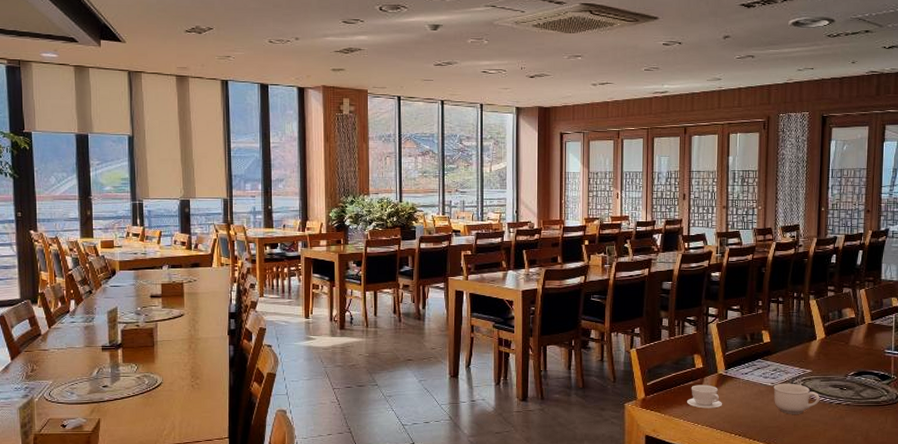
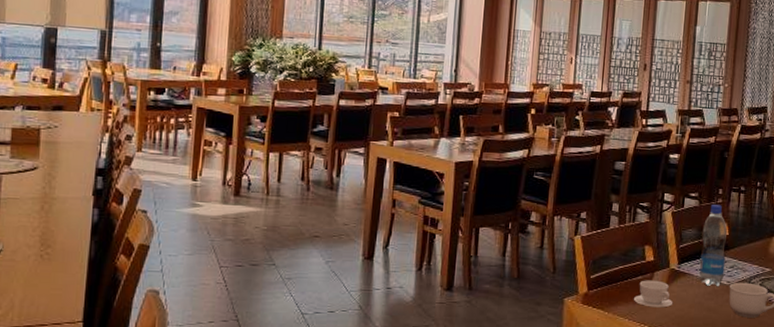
bottle: none [745,315,769,388] -> present [699,205,727,286]

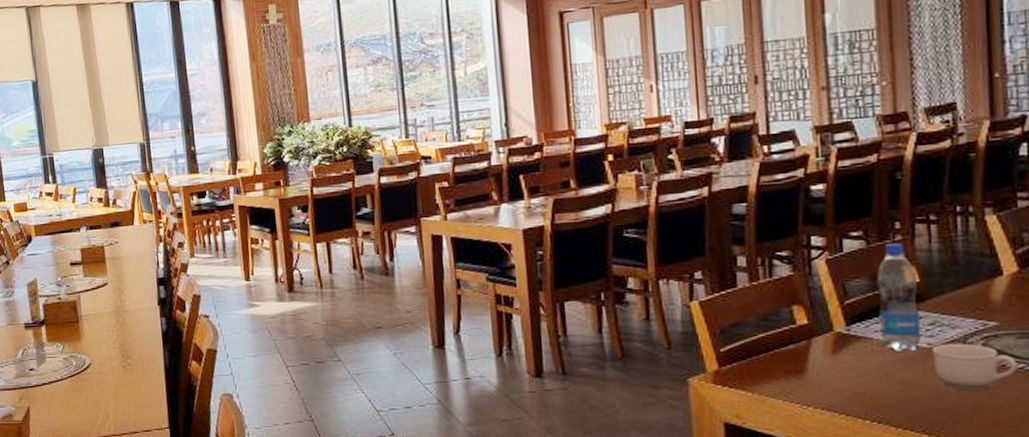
teacup: present [633,280,674,308] -> none [785,348,847,384]

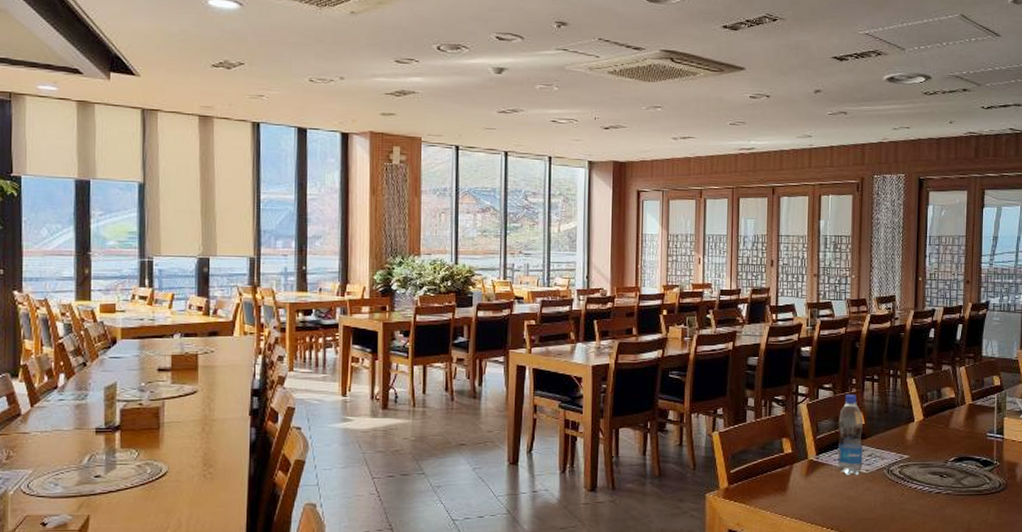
teacup: present [931,343,1018,390] -> none [868,470,919,505]

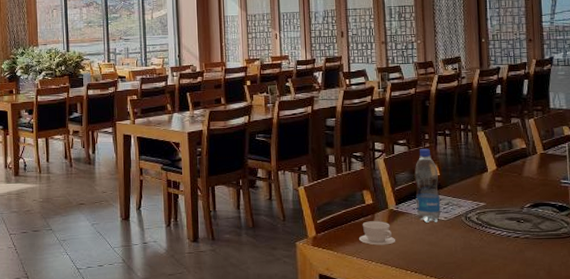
teacup: none [773,472,814,499] -> present [358,221,396,245]

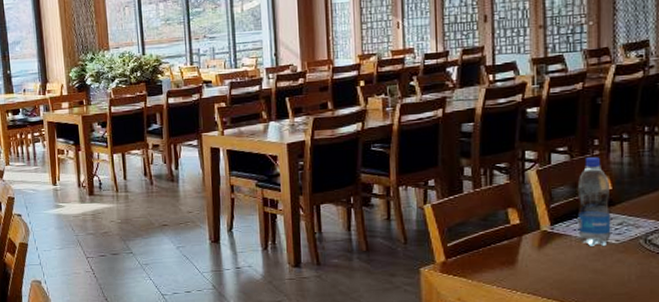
teacup: present [358,221,396,245] -> none [500,244,550,273]

